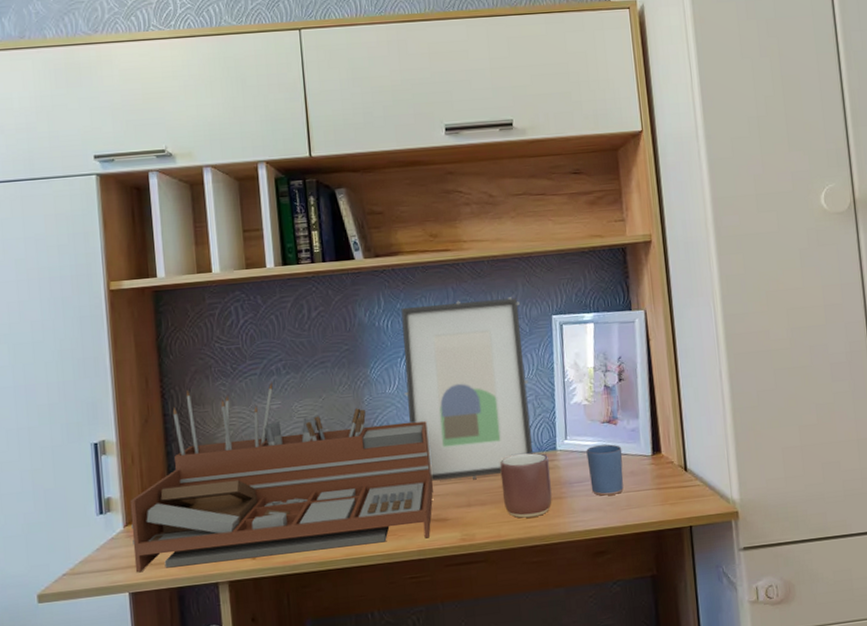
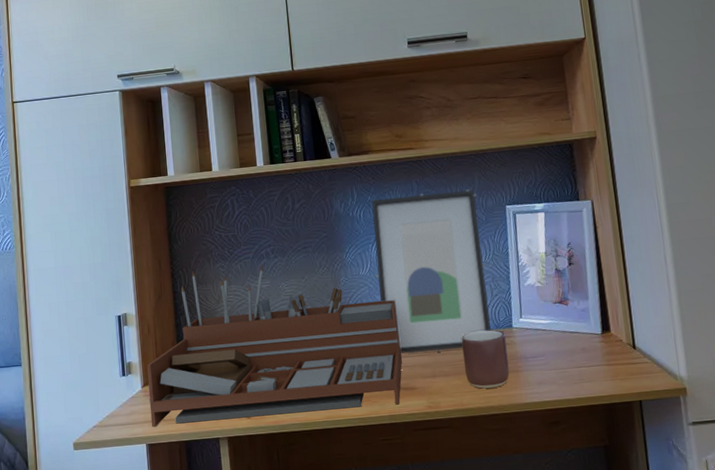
mug: present [586,444,624,496] -> none [540,323,576,370]

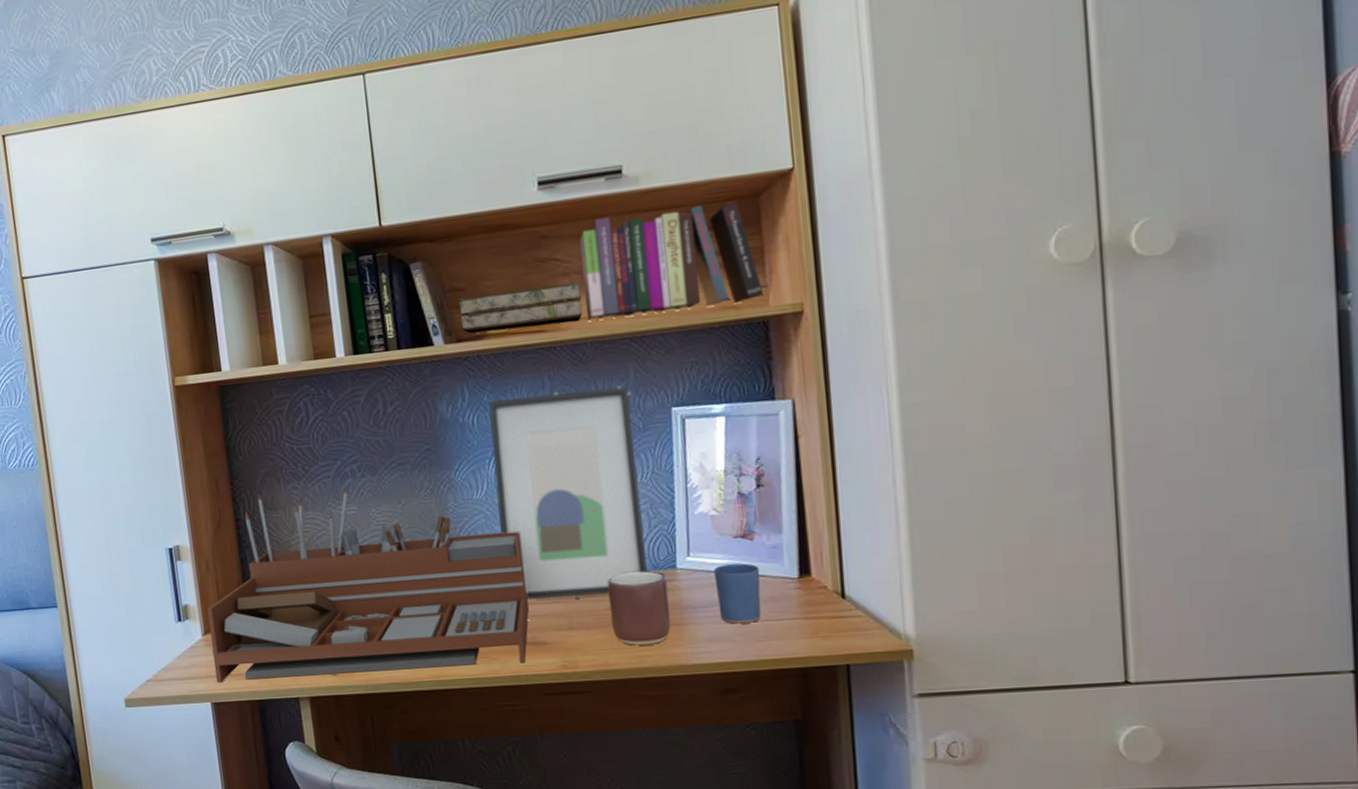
decorative box: none [349,113,441,150] -> present [458,282,583,334]
books: none [438,59,569,142] -> present [580,201,764,321]
mug: none [540,323,576,370] -> present [714,563,761,624]

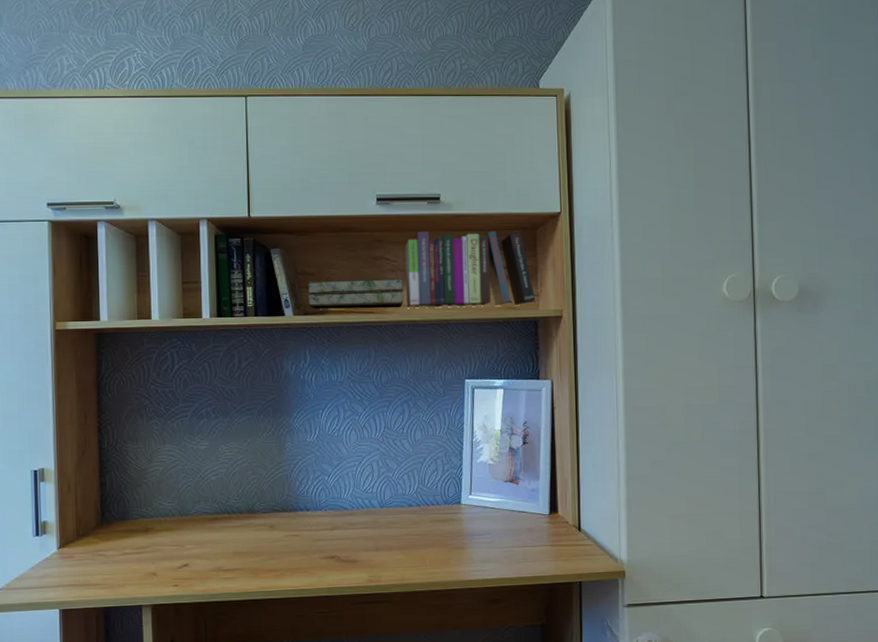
desk organizer: present [206,485,529,683] -> none [64,424,345,592]
picture frame: present [488,386,647,599] -> none [324,360,439,526]
mug: present [606,571,671,646] -> none [407,505,454,564]
mug: present [714,563,761,624] -> none [488,502,522,549]

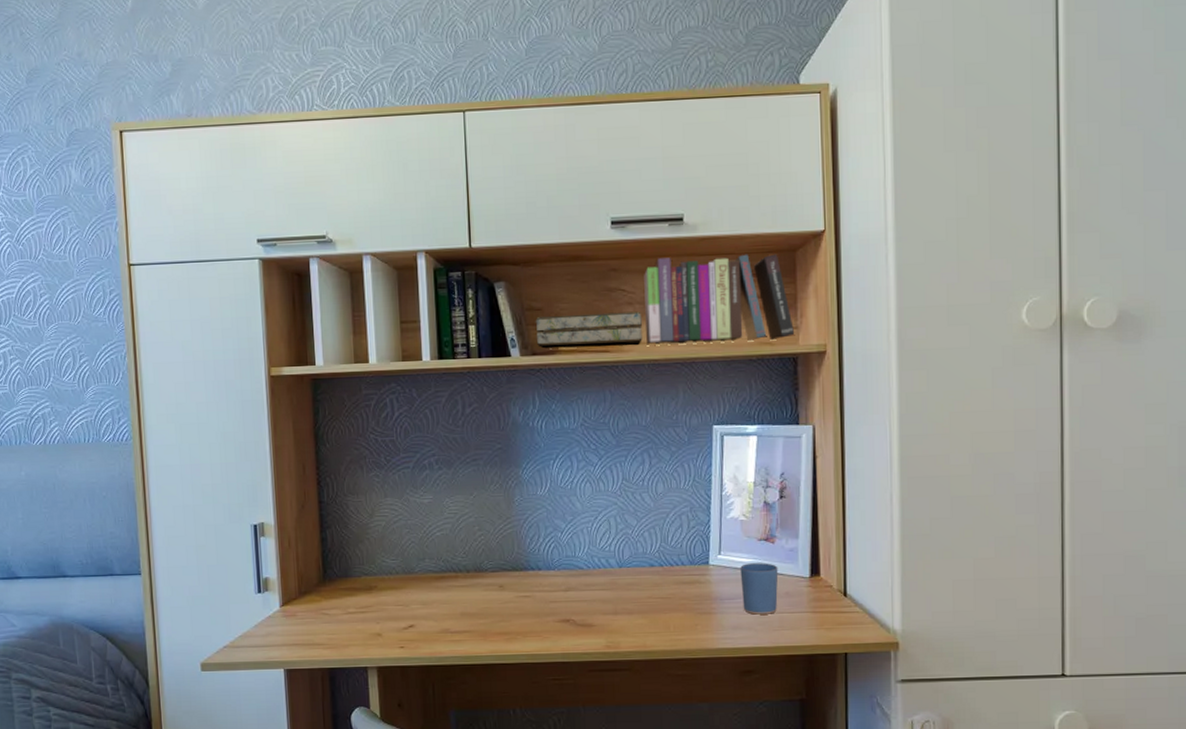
mug: none [488,502,522,549] -> present [740,563,779,615]

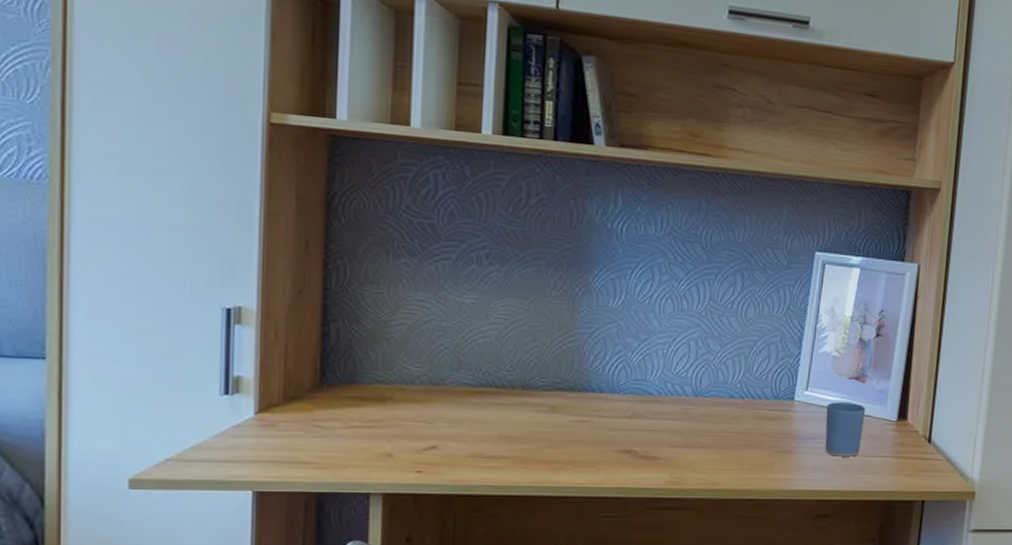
decorative box: present [535,311,642,349] -> none [627,103,752,154]
books: present [644,254,795,345] -> none [753,61,912,170]

